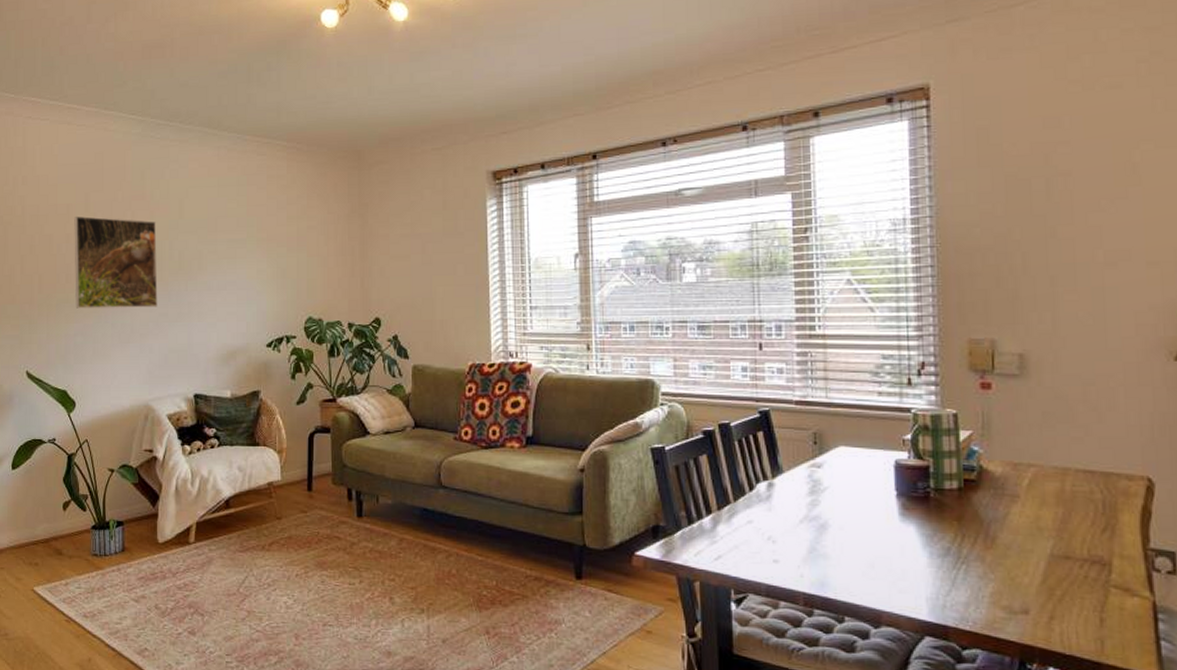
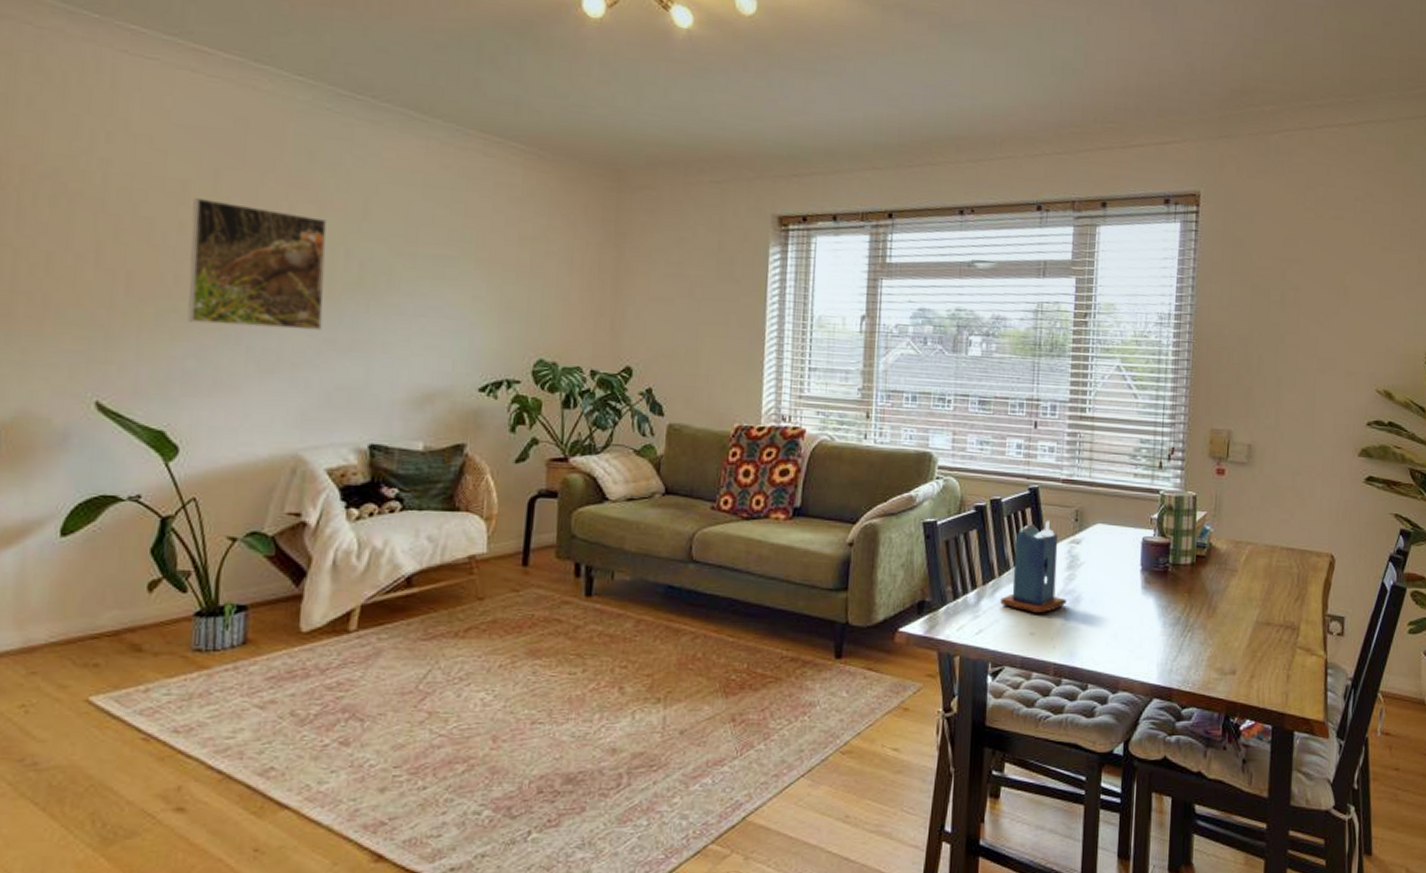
candle: none [738,444,813,539] -> present [1000,520,1067,613]

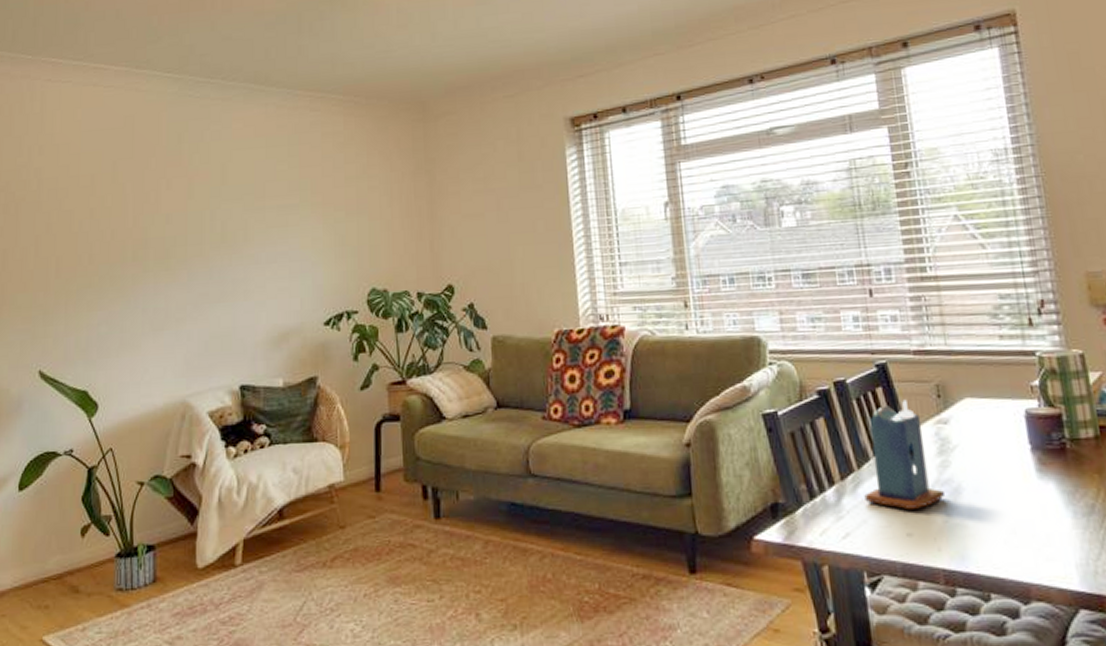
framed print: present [187,197,326,331] -> none [99,187,197,294]

